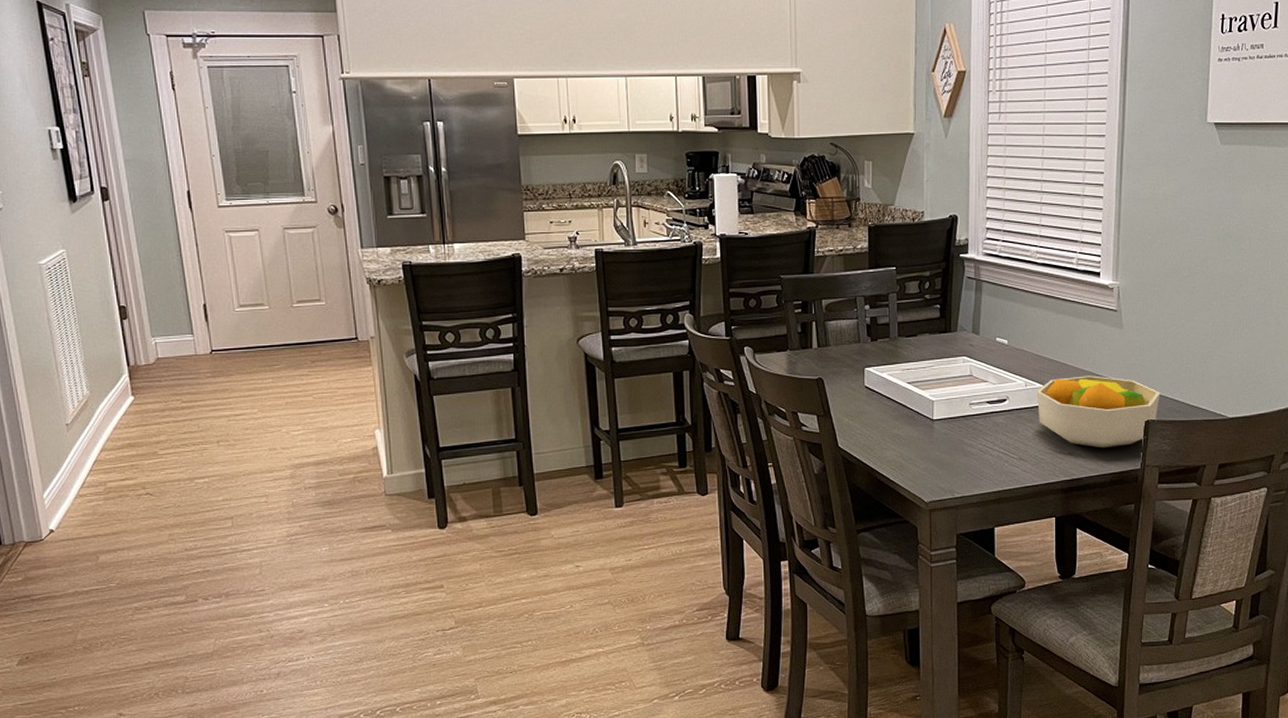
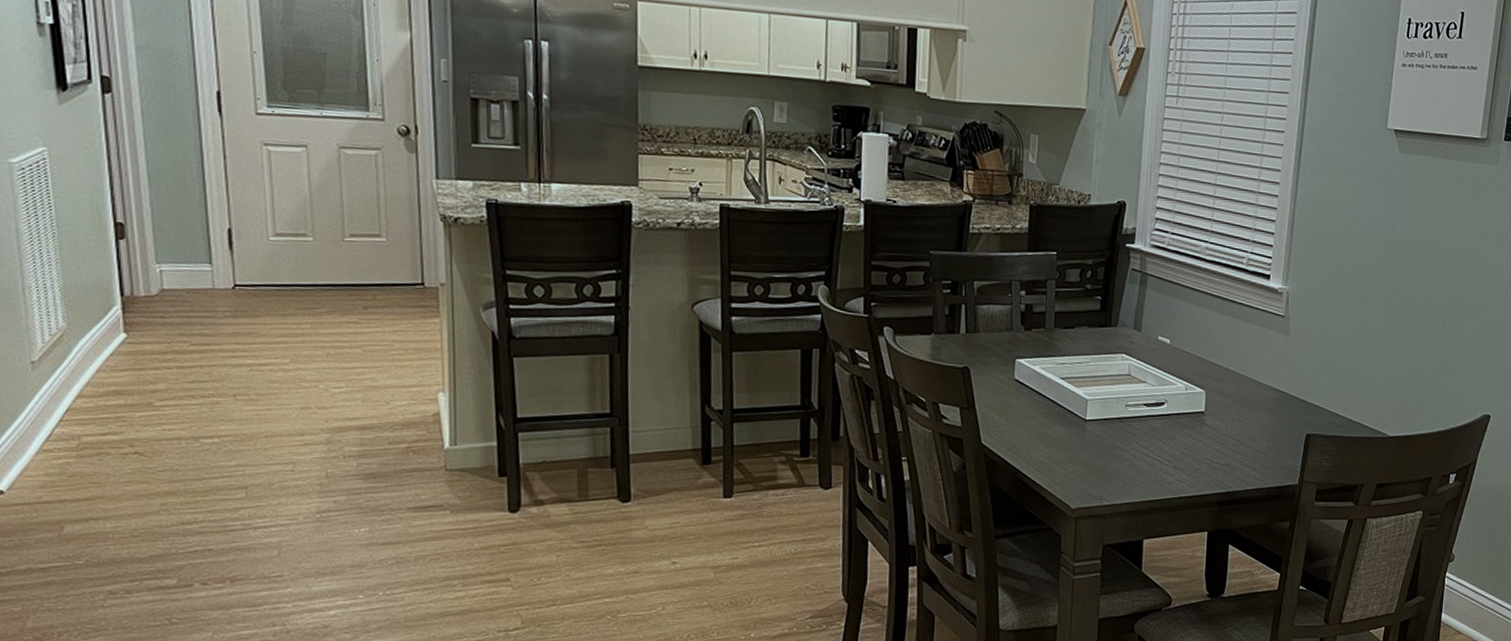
fruit bowl: present [1036,375,1160,449] -> none [1196,383,1323,461]

